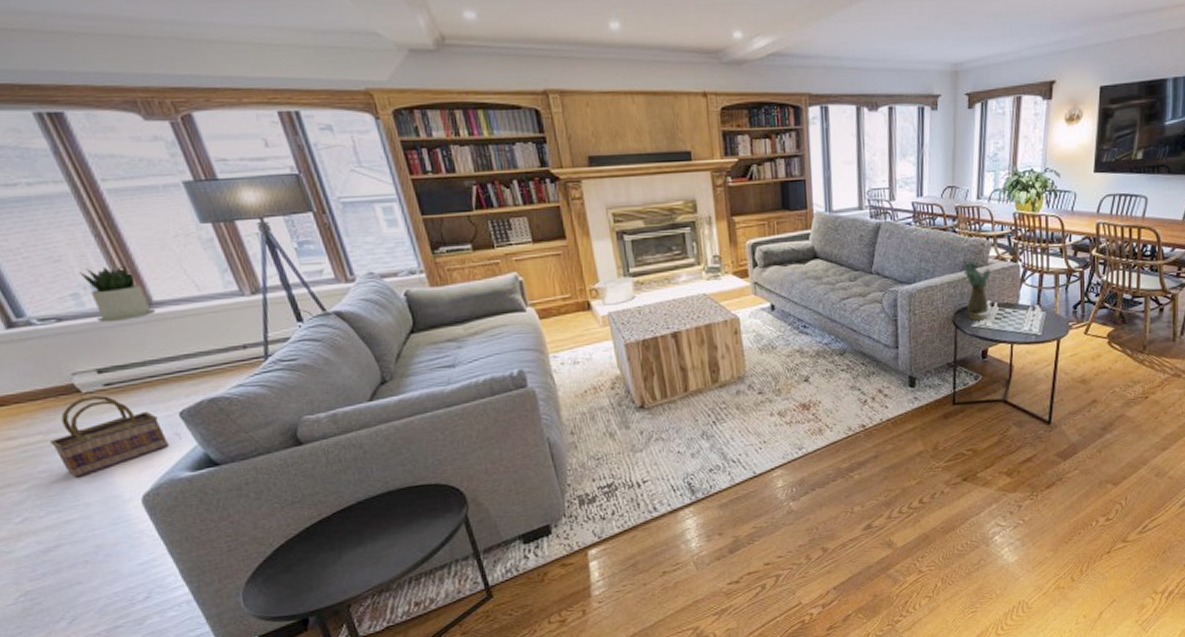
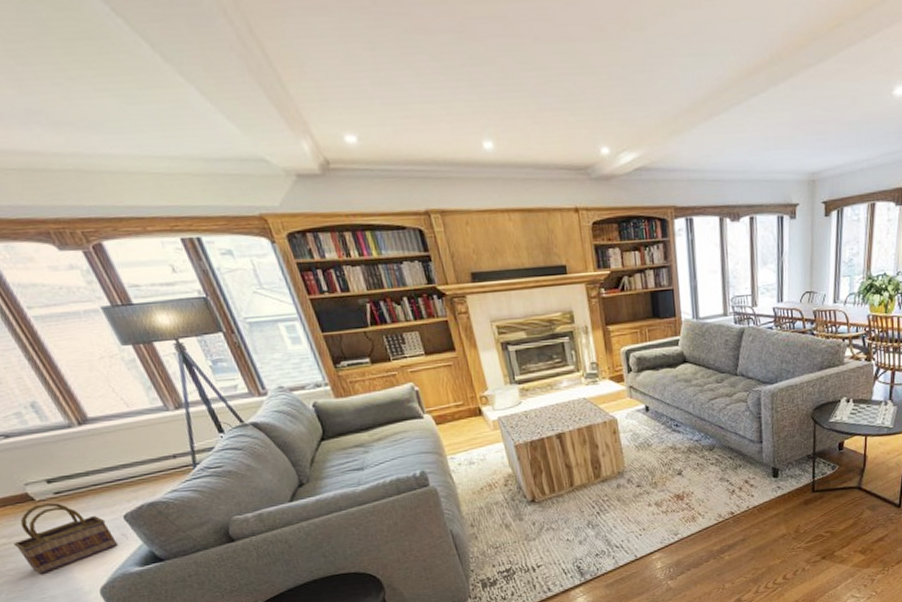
planter: present [79,265,155,323] -> none [19,385,91,438]
vase: present [963,260,990,321] -> none [820,360,846,416]

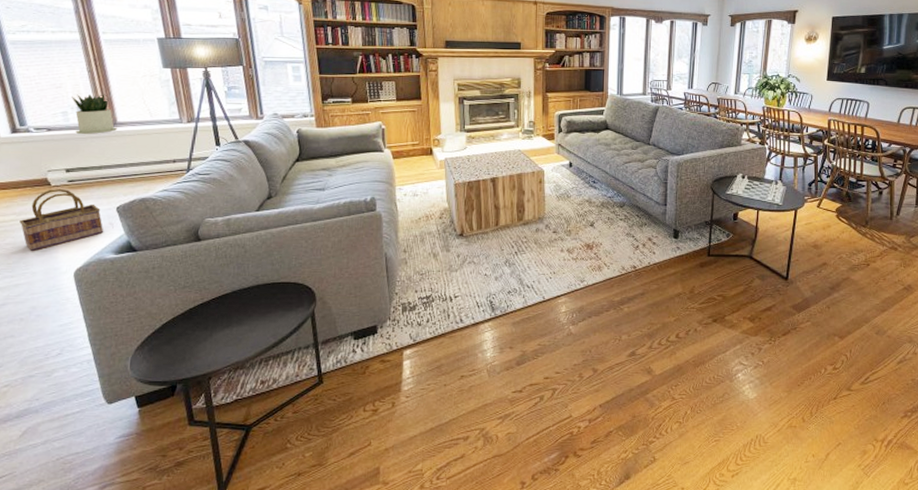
planter: none [19,385,91,438] -> present [71,94,117,135]

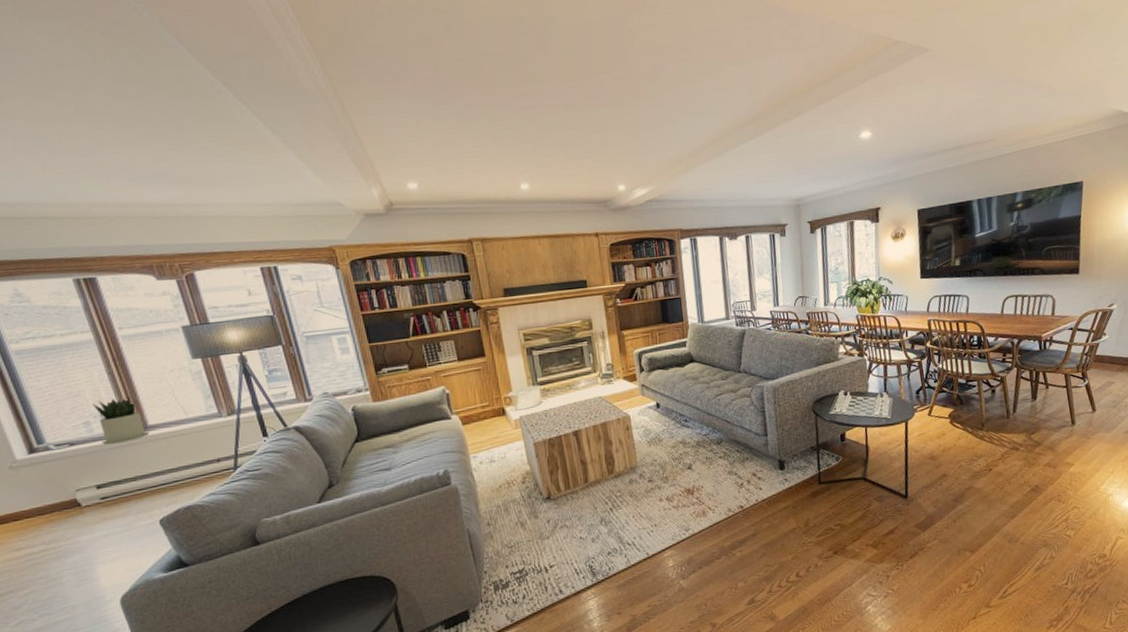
basket: present [19,188,104,251] -> none [51,507,149,582]

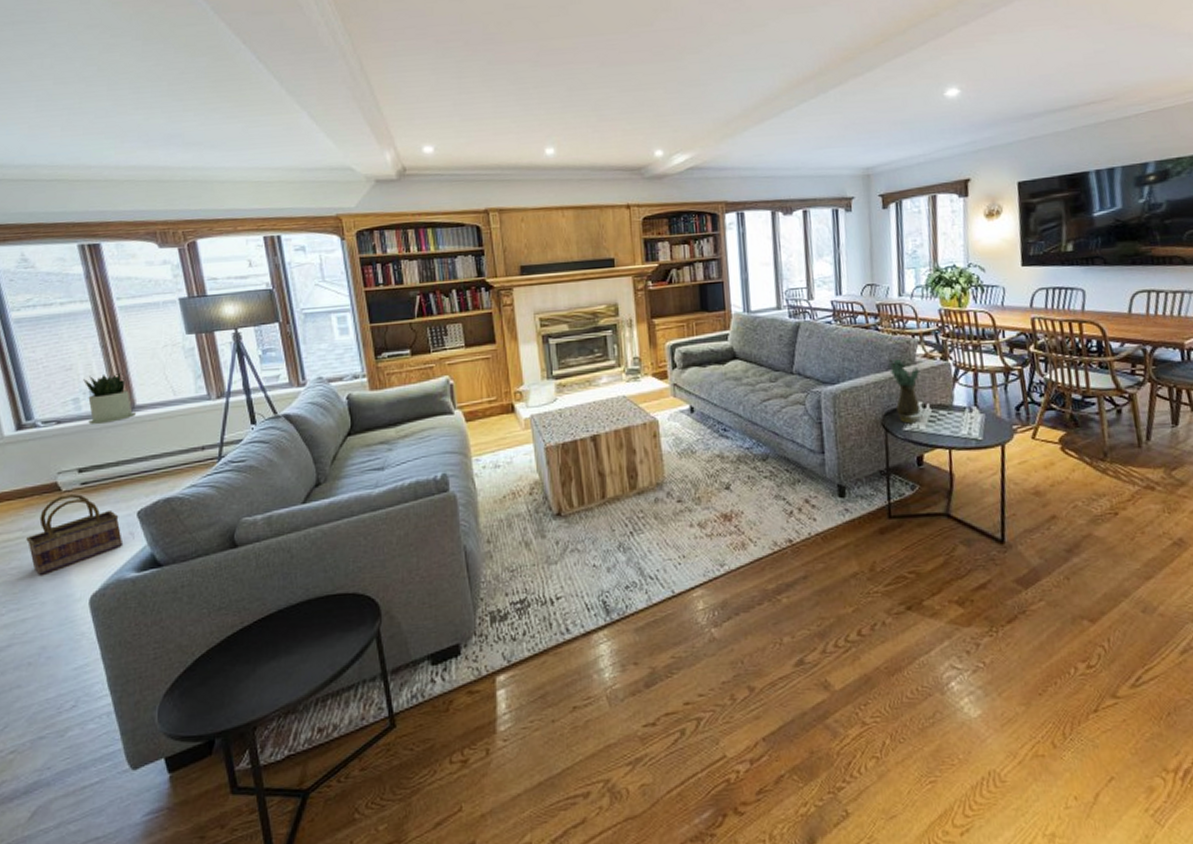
basket: none [51,507,149,582] -> present [26,493,124,575]
vase: none [817,356,843,409] -> present [888,358,921,424]

